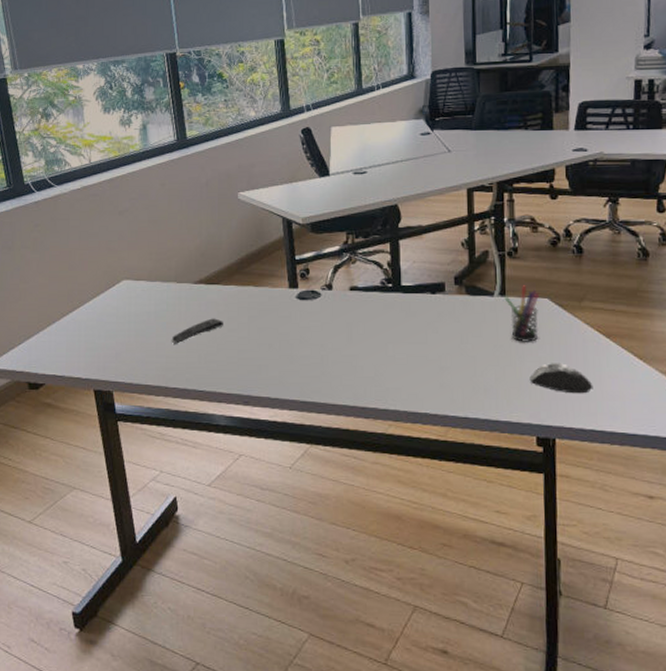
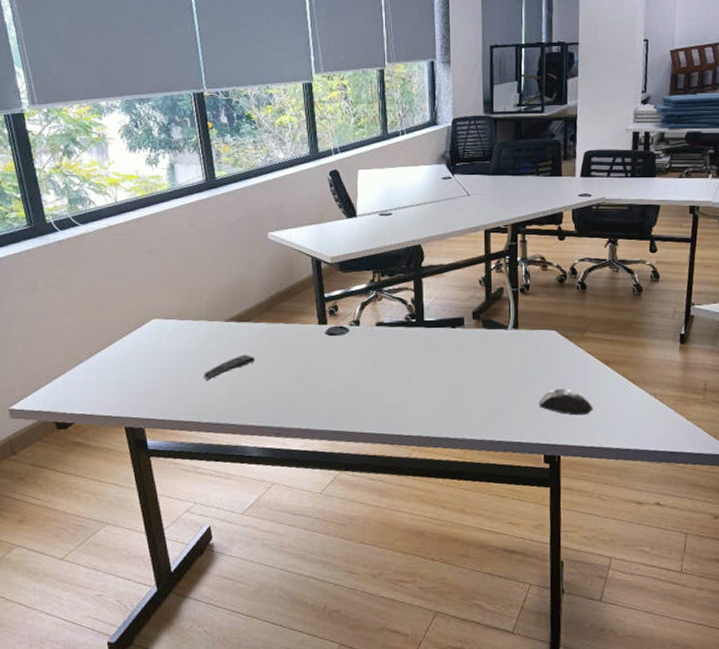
pen holder: present [504,285,539,344] -> none [517,319,547,372]

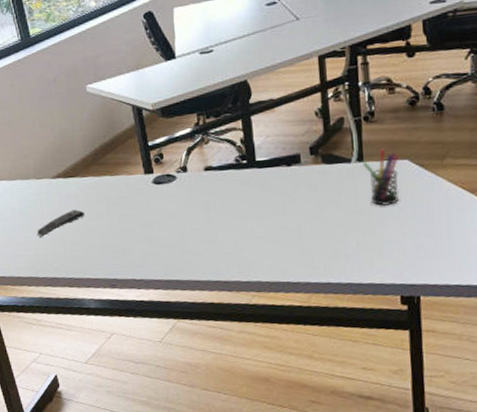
pen holder: none [517,319,547,372] -> present [362,148,399,207]
mouse: present [538,388,593,415] -> none [391,222,458,252]

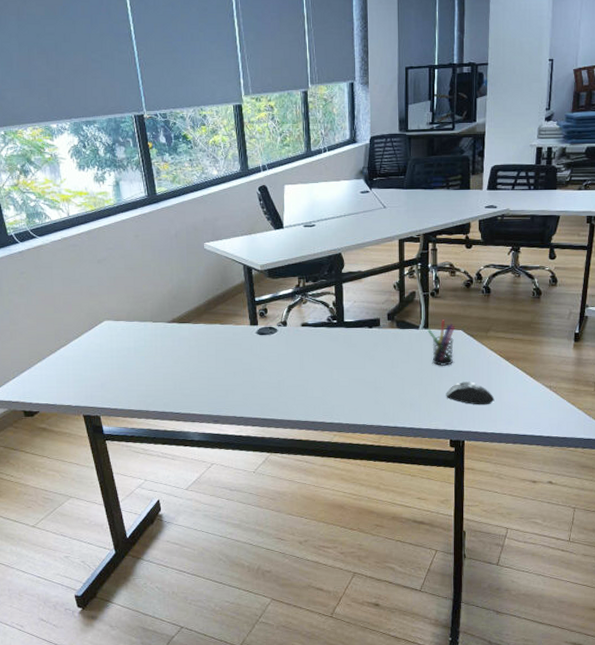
remote control: present [36,209,84,237] -> none [149,352,195,375]
mouse: none [391,222,458,252] -> present [446,381,495,405]

